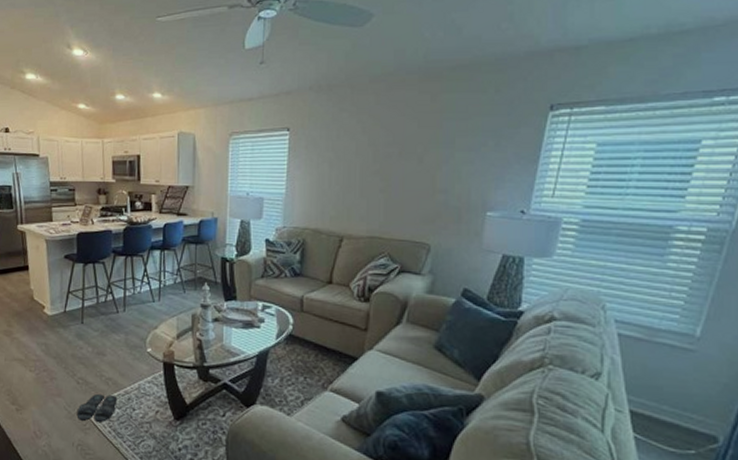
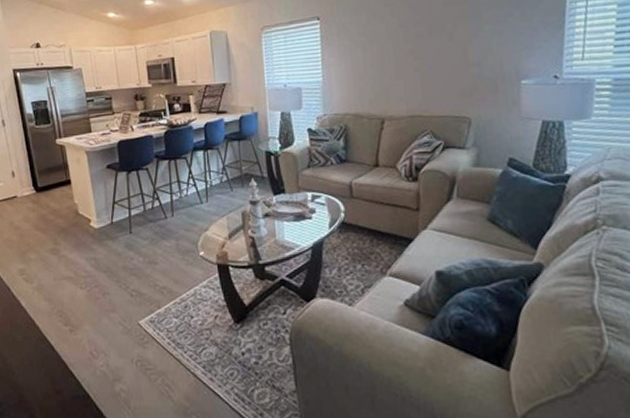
slippers: present [76,393,118,422] -> none [133,304,174,334]

